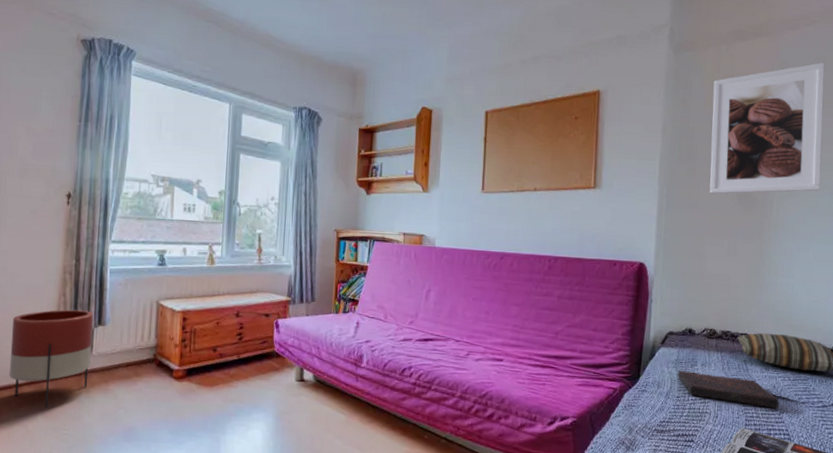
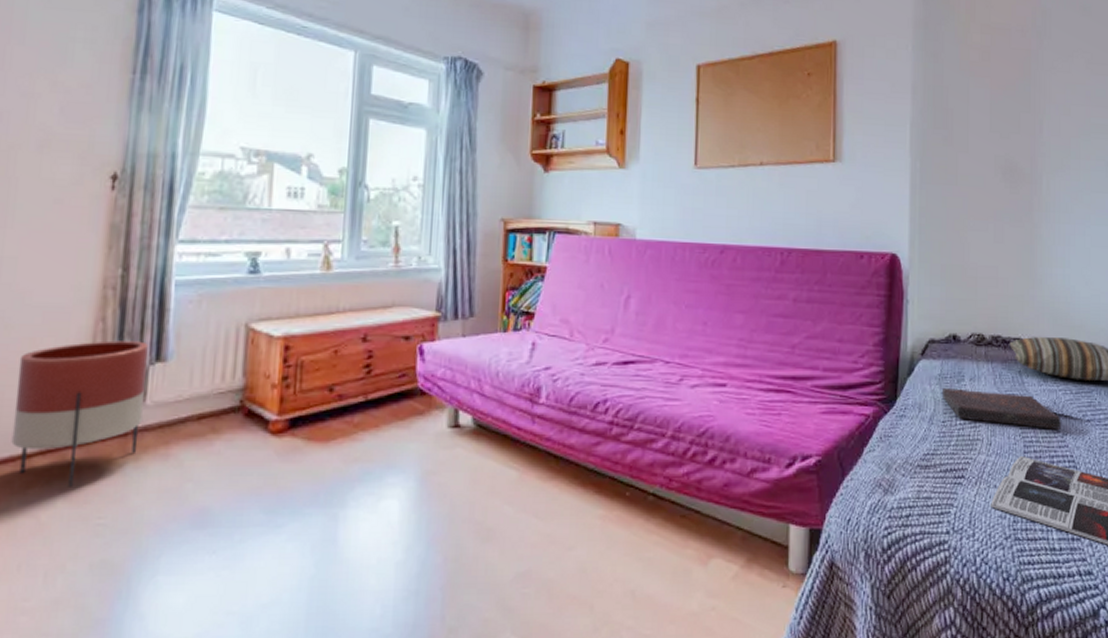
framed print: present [709,62,825,194] -> none [968,11,1094,168]

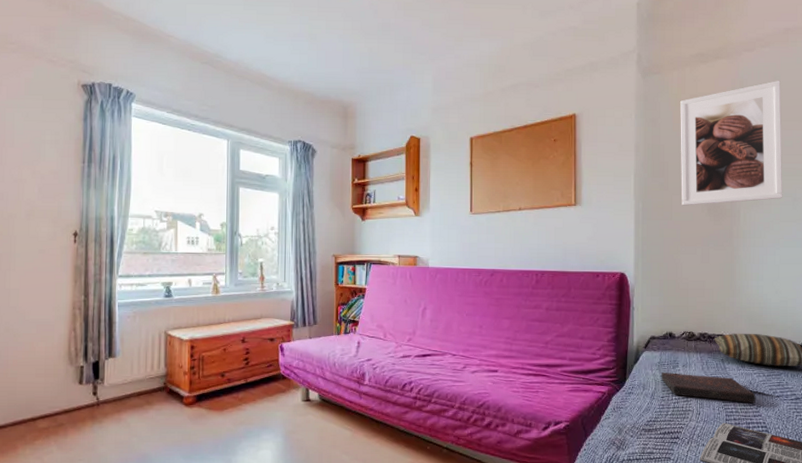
planter: present [11,340,148,487] -> none [23,344,104,440]
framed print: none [968,11,1094,168] -> present [680,80,783,206]

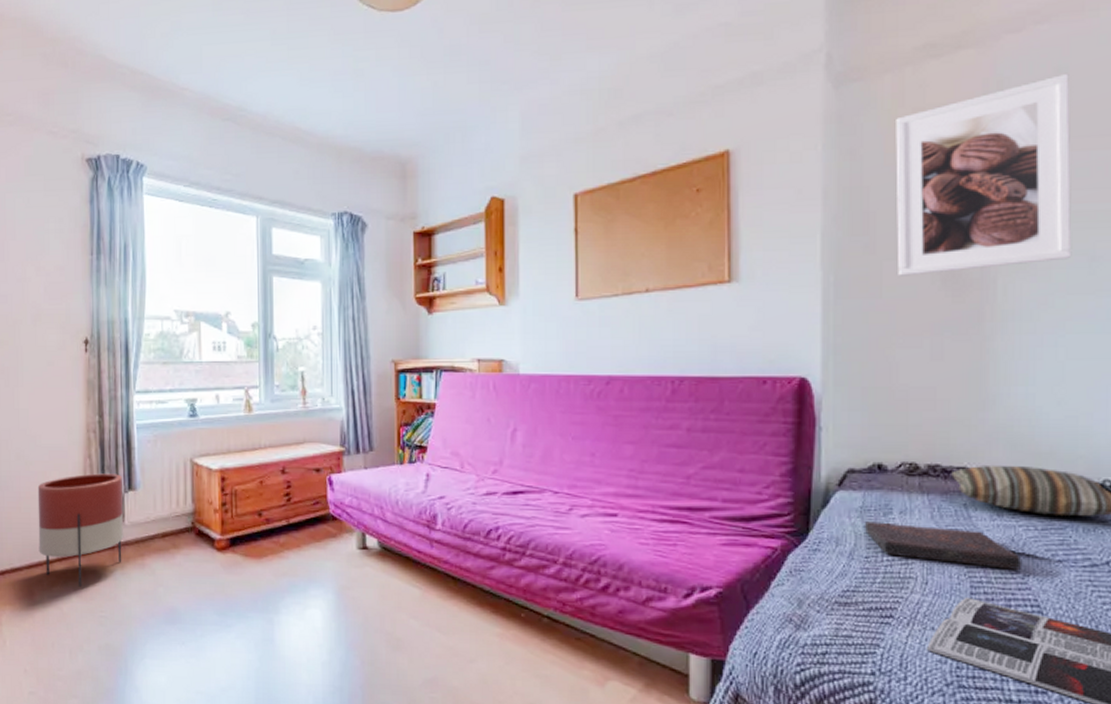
planter: none [23,344,104,440] -> present [37,473,124,587]

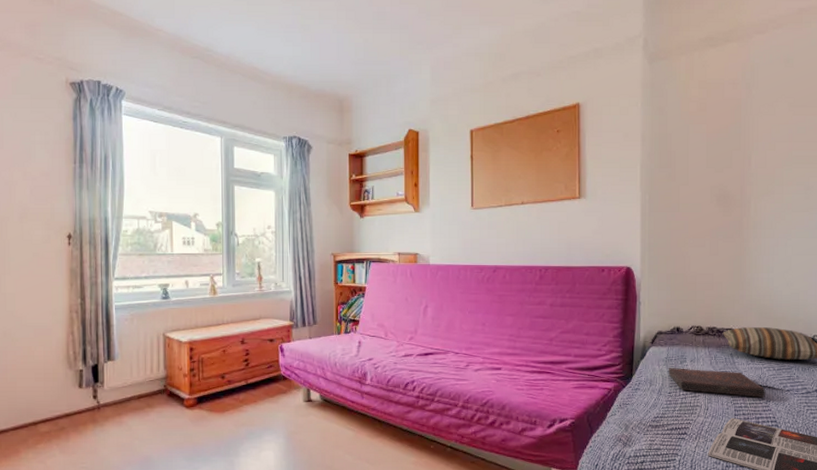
planter: present [37,473,124,587] -> none [23,347,104,443]
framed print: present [896,73,1072,276] -> none [688,63,795,197]

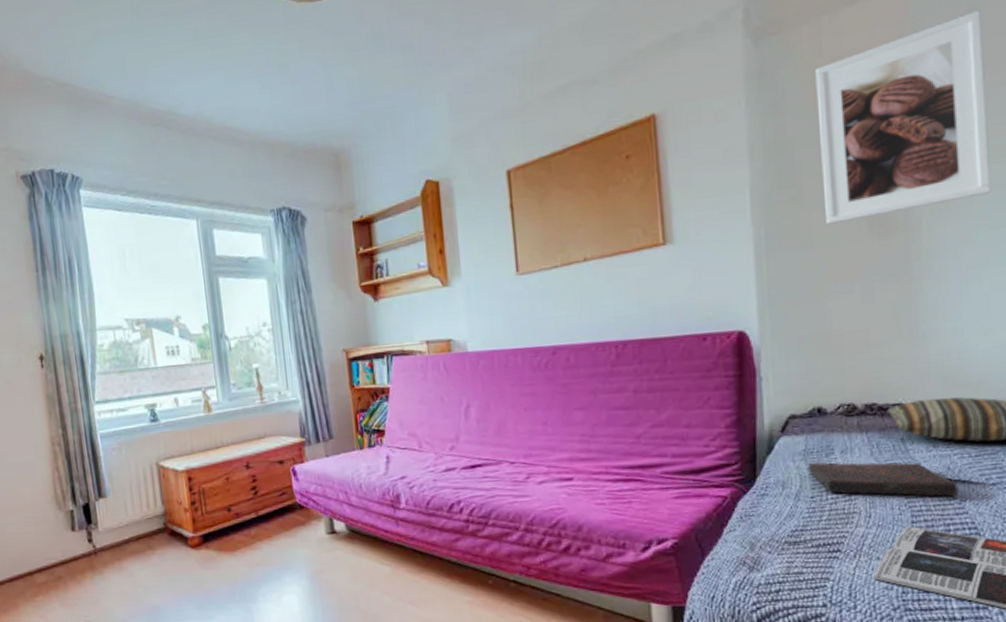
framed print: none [688,63,795,197] -> present [815,9,992,225]

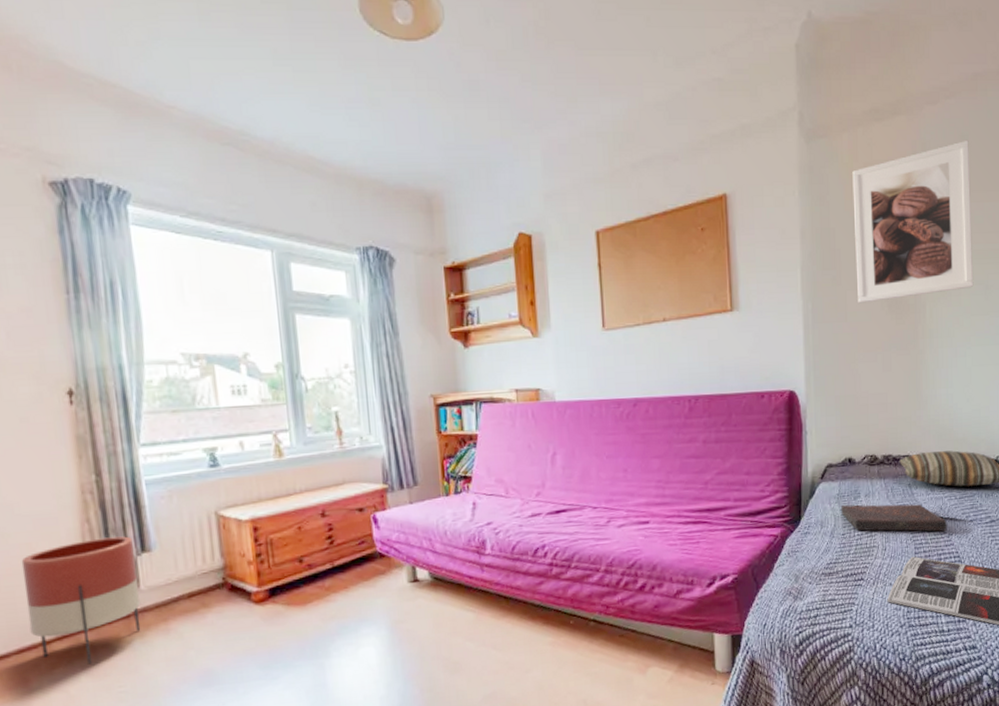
planter: none [9,483,100,595] -> present [21,536,141,665]

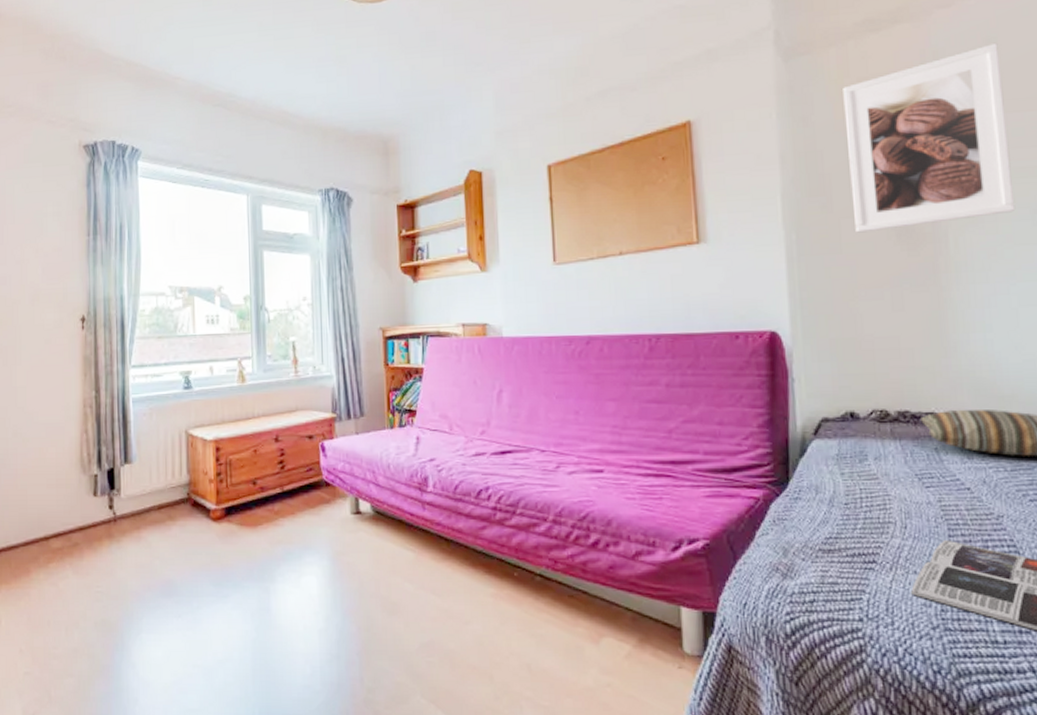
planter: present [21,536,141,665] -> none [34,447,120,563]
book: present [841,504,947,532] -> none [842,469,995,511]

